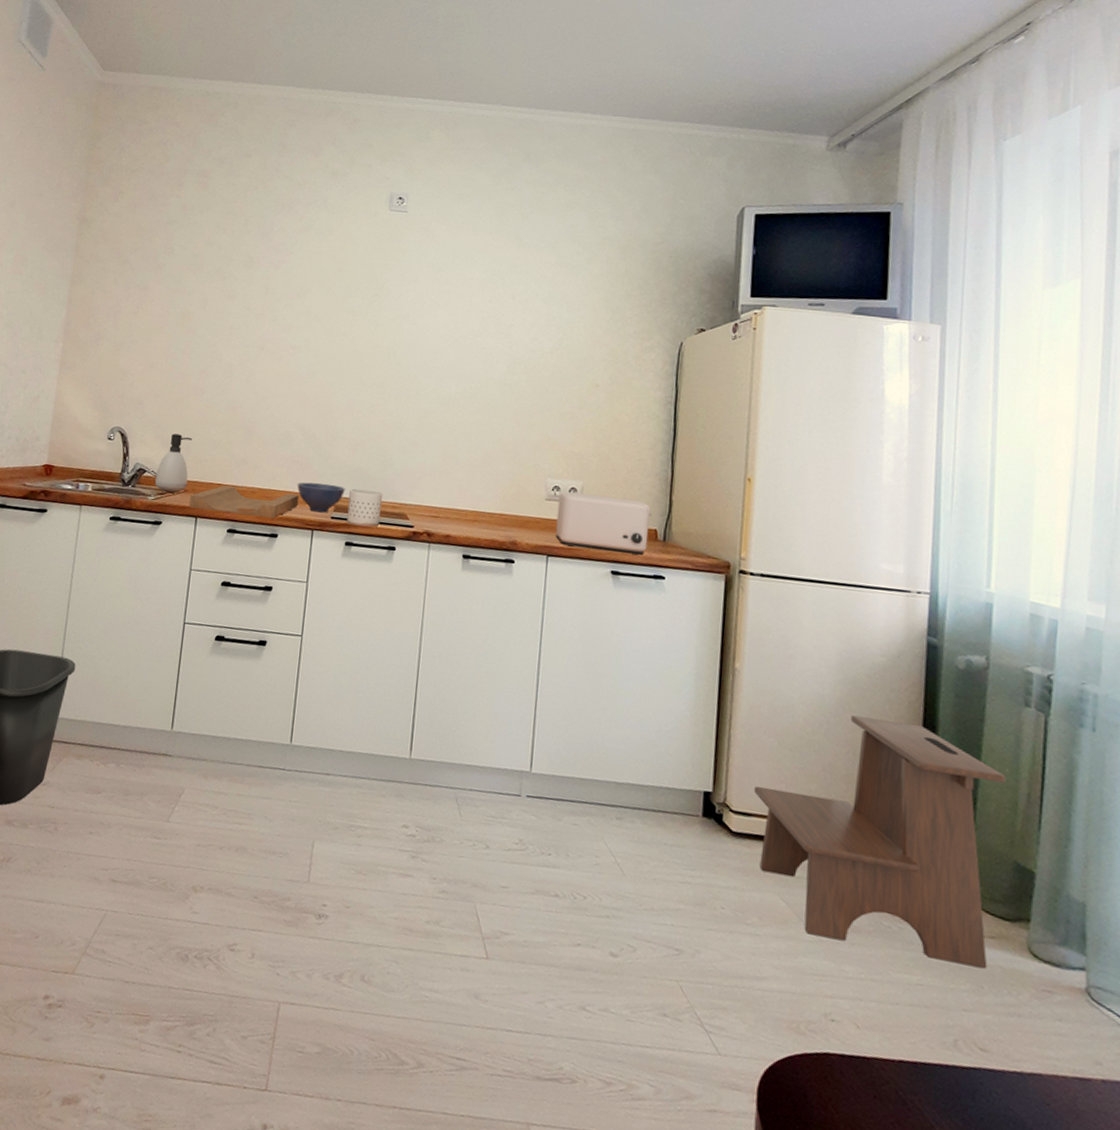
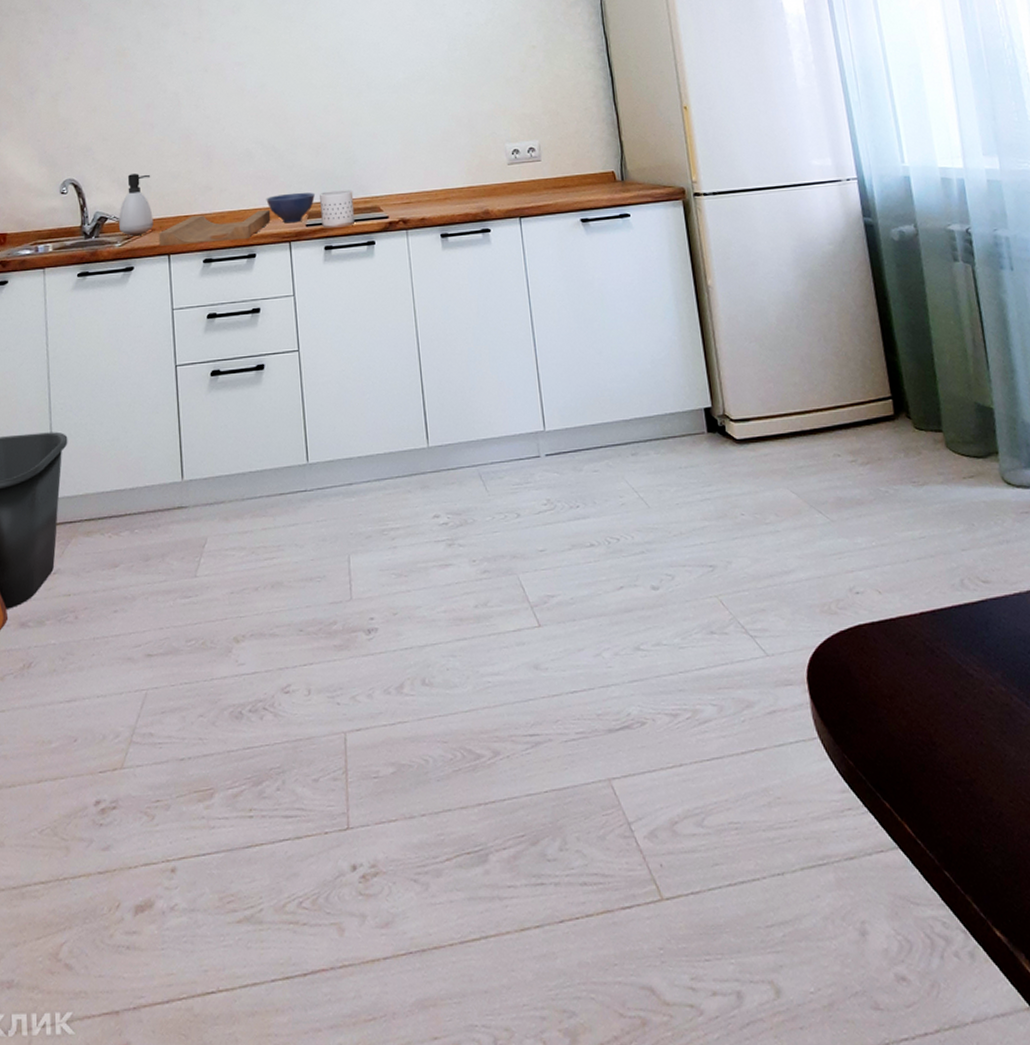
toaster: present [555,491,652,556] -> none [519,147,609,206]
step stool: present [753,715,1006,969] -> none [746,299,973,518]

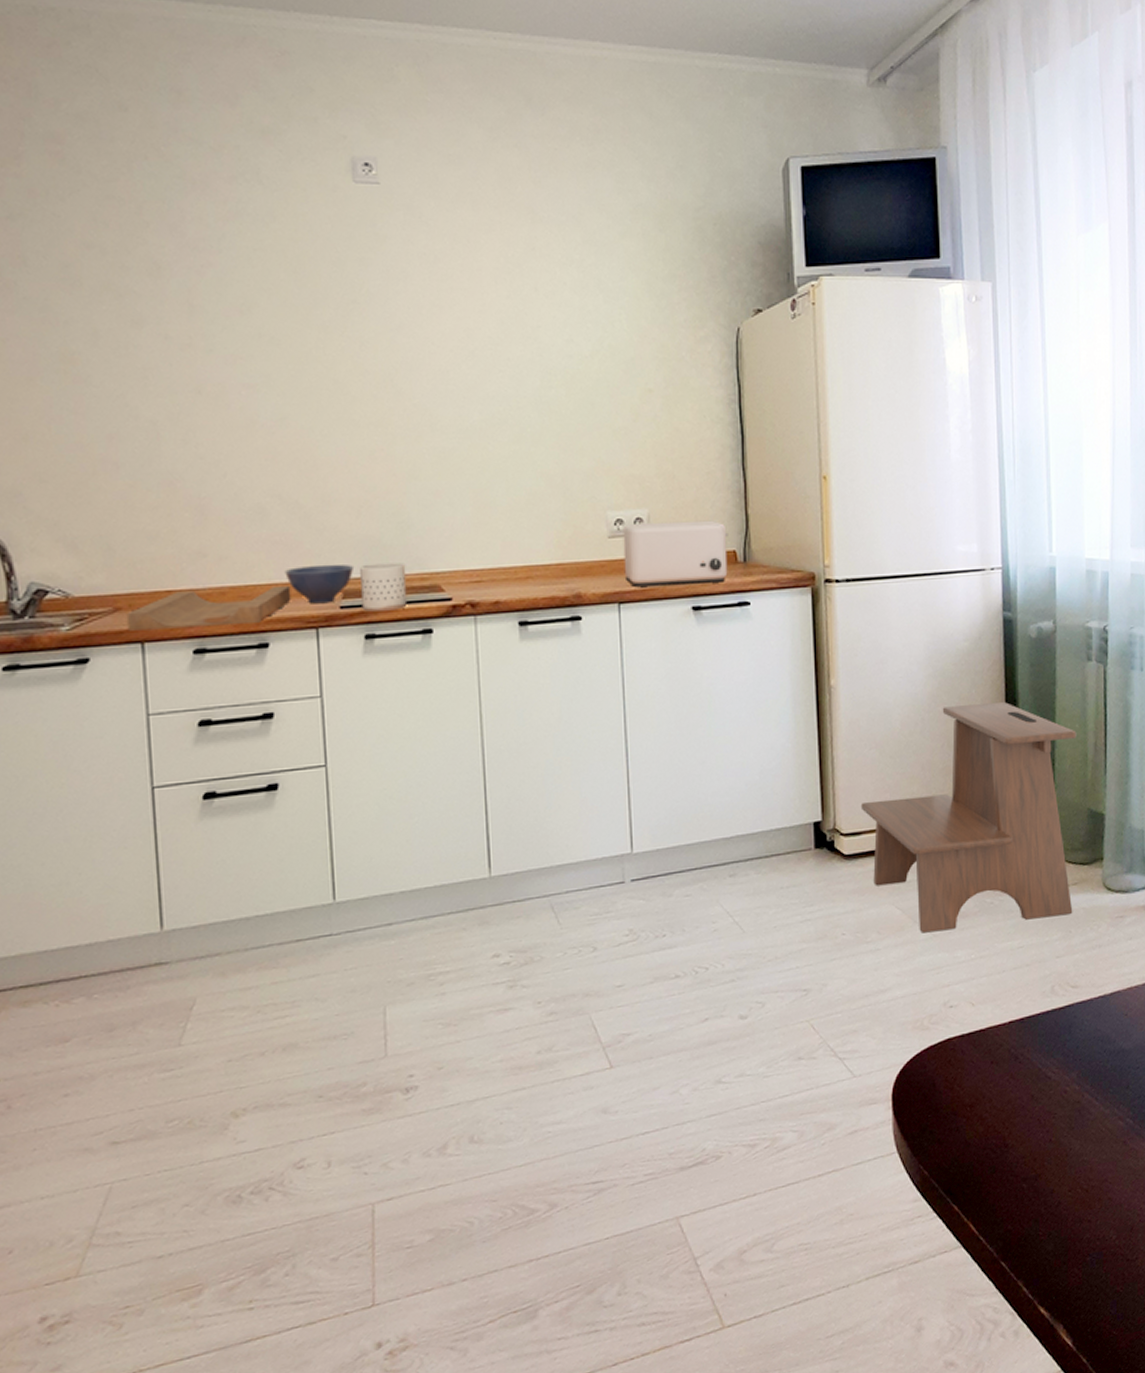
soap dispenser: present [118,174,154,236] -> none [65,531,120,616]
toaster: none [519,147,609,206] -> present [623,520,729,589]
step stool: none [746,299,973,518] -> present [860,701,1077,933]

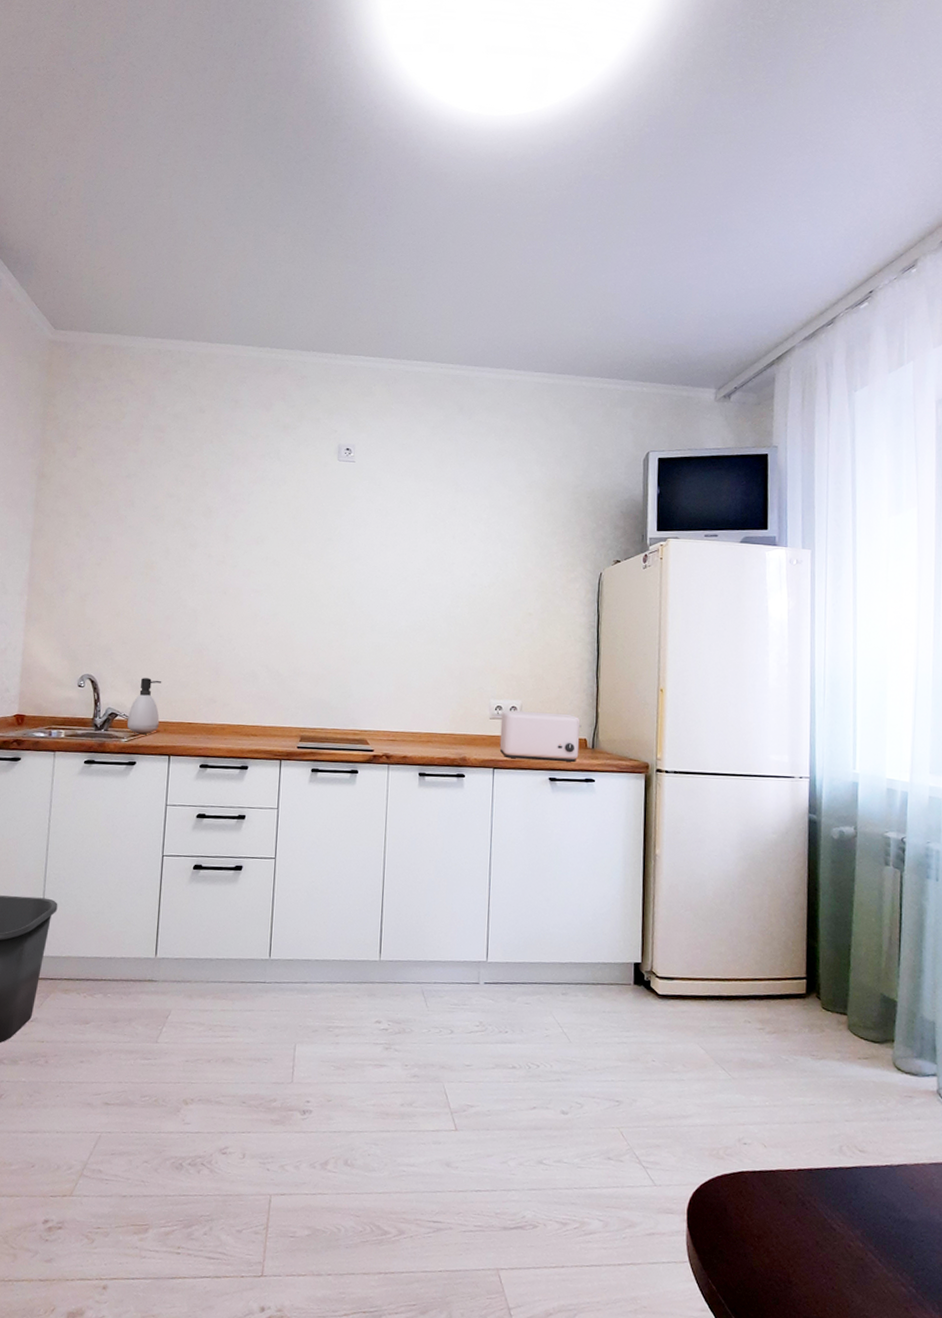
soap dispenser: none [65,531,120,616] -> present [126,678,162,734]
cutting board: present [126,585,292,631] -> none [161,724,267,752]
bowl: present [284,564,355,604] -> none [264,716,310,744]
mug: present [360,562,408,612] -> none [312,719,345,754]
step stool: present [860,701,1077,933] -> none [675,885,873,1085]

